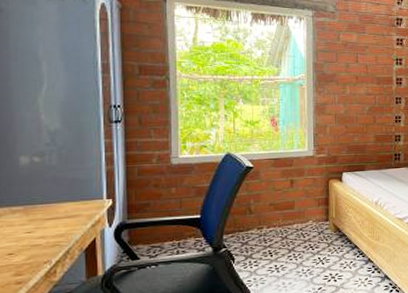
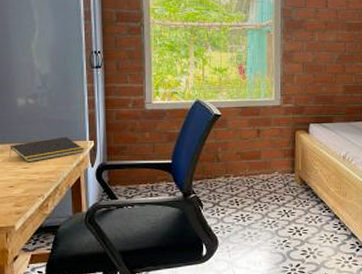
notepad: none [9,196,102,226] -> present [10,136,85,163]

